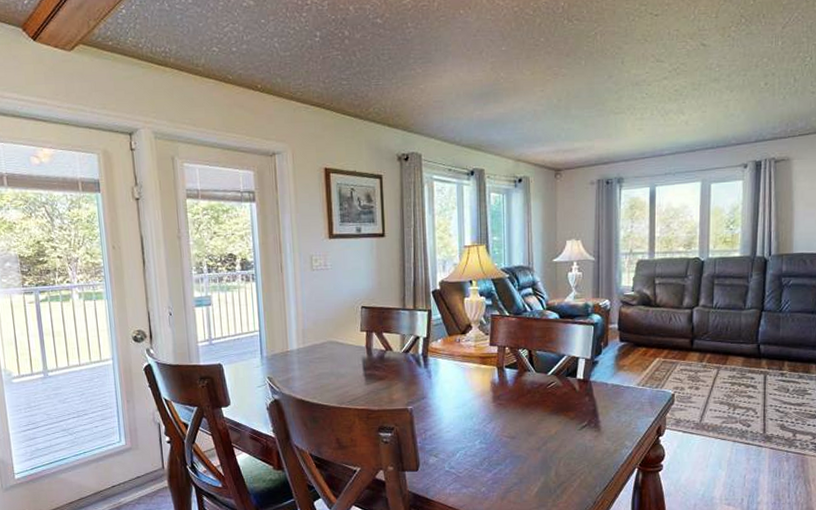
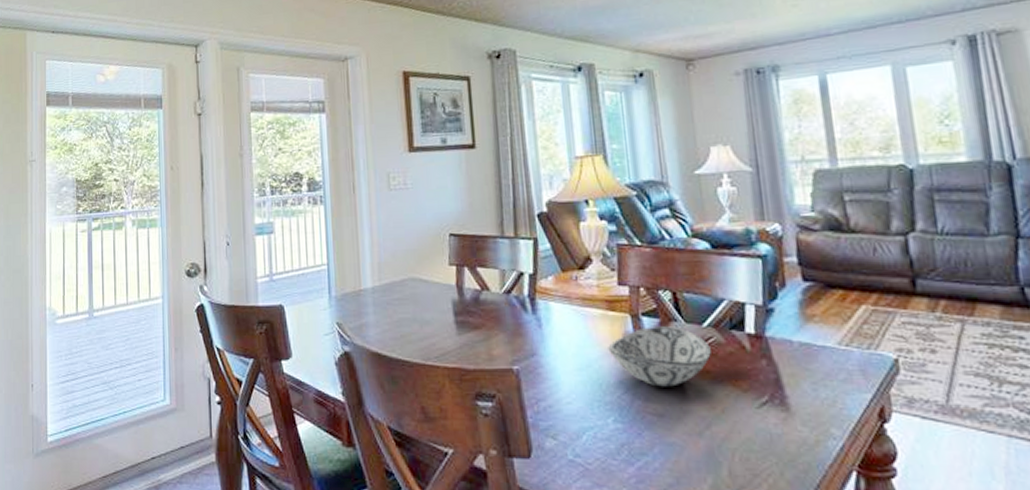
decorative bowl: none [479,375,552,418] -> present [608,326,711,387]

